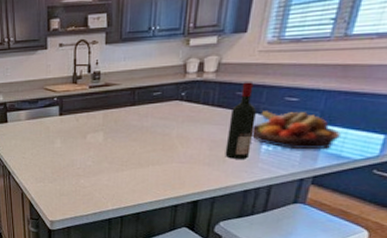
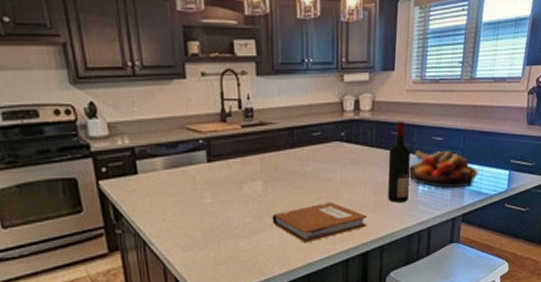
notebook: none [109,154,201,187] -> present [272,202,367,244]

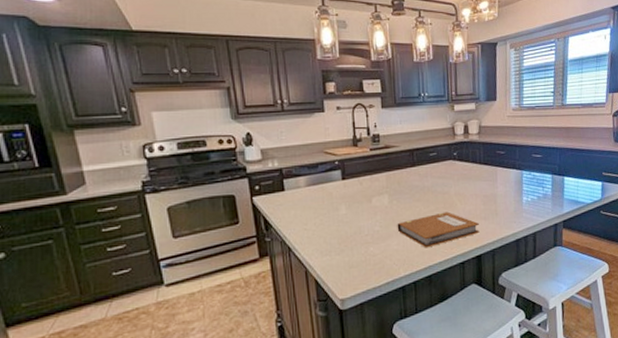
wine bottle: present [387,121,410,203] -> none [495,142,515,211]
fruit bowl: present [408,151,478,188] -> none [513,166,575,198]

